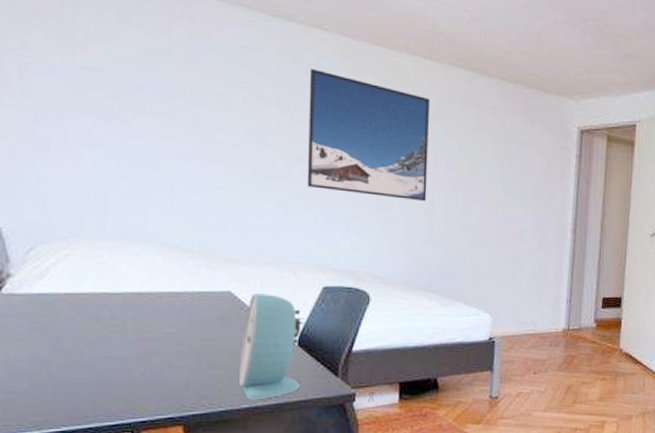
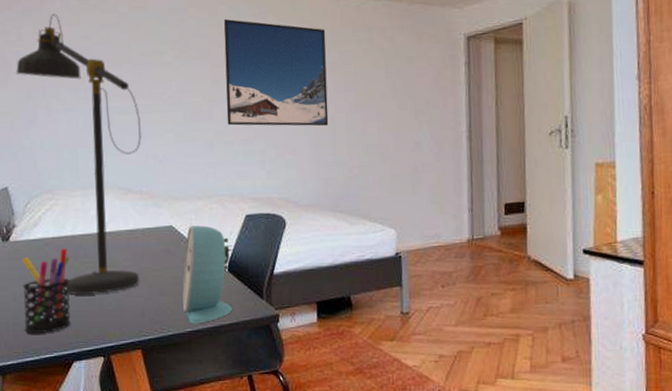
desk lamp: none [17,23,197,363] -> present [15,13,142,295]
pen holder: none [19,307,89,405] -> present [22,248,71,334]

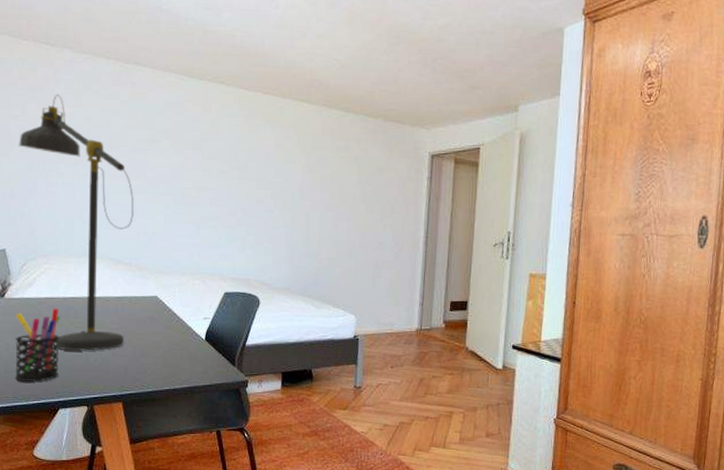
alarm clock: present [182,225,233,324] -> none [163,298,210,384]
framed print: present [223,19,329,127] -> none [213,117,308,221]

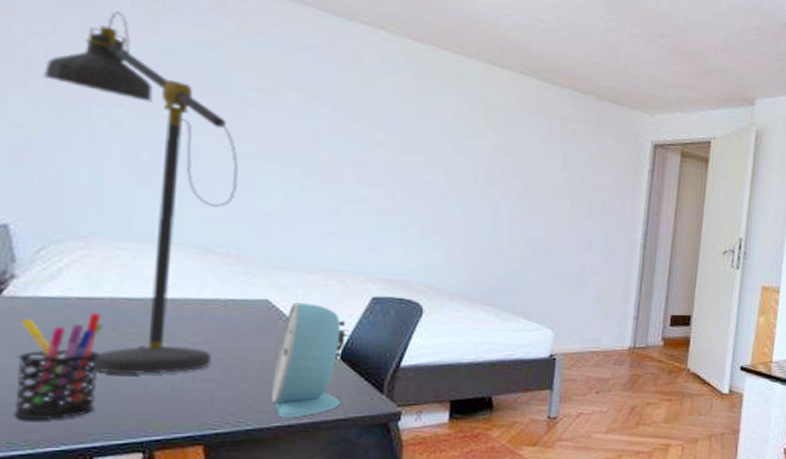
alarm clock: none [163,298,210,384] -> present [272,302,349,418]

